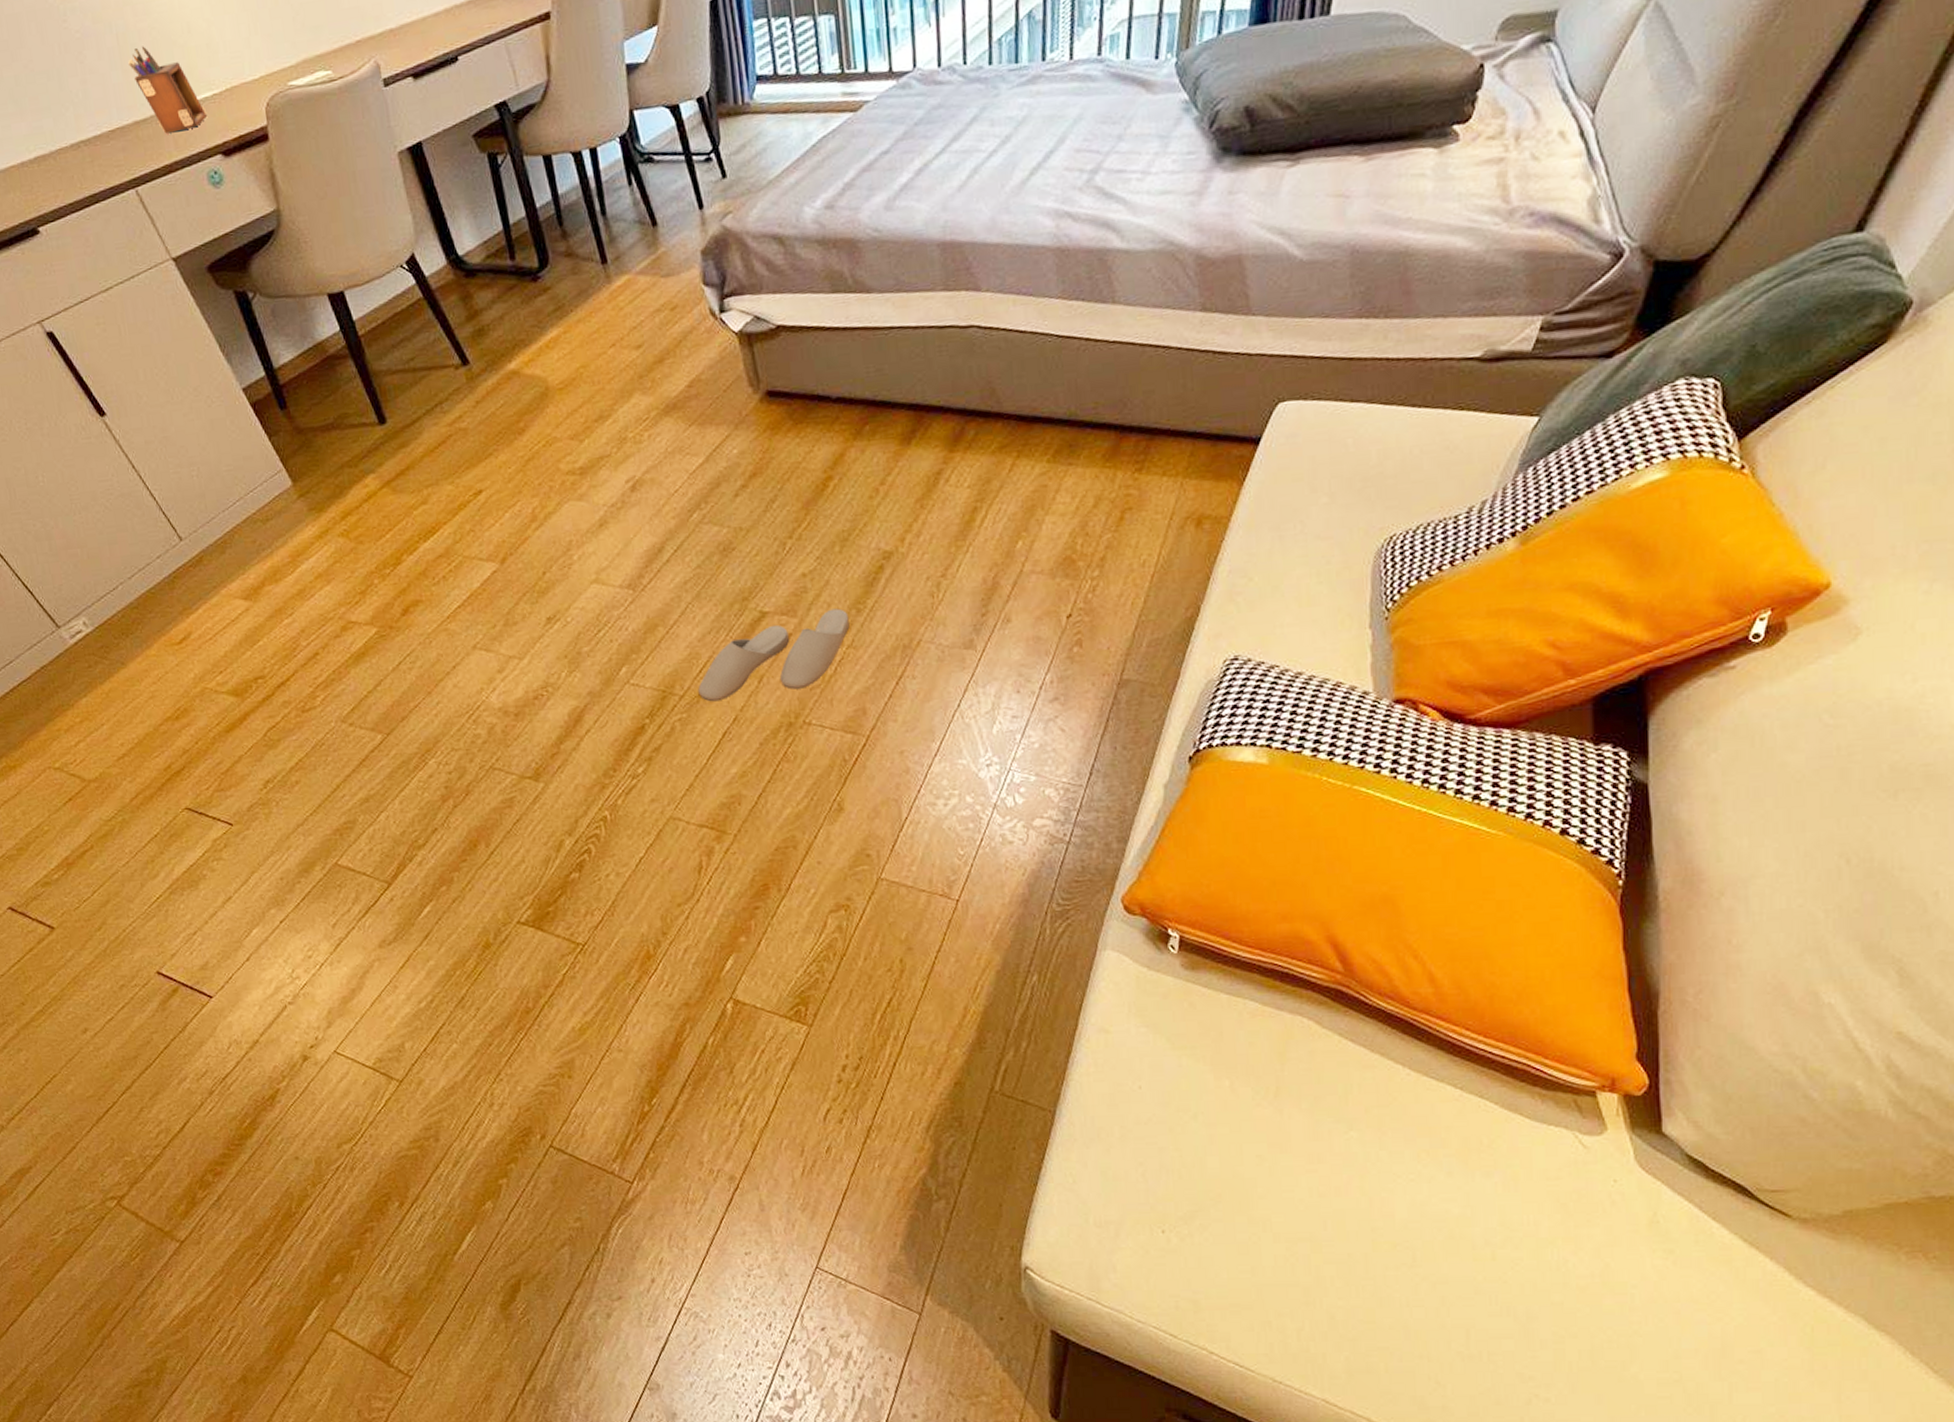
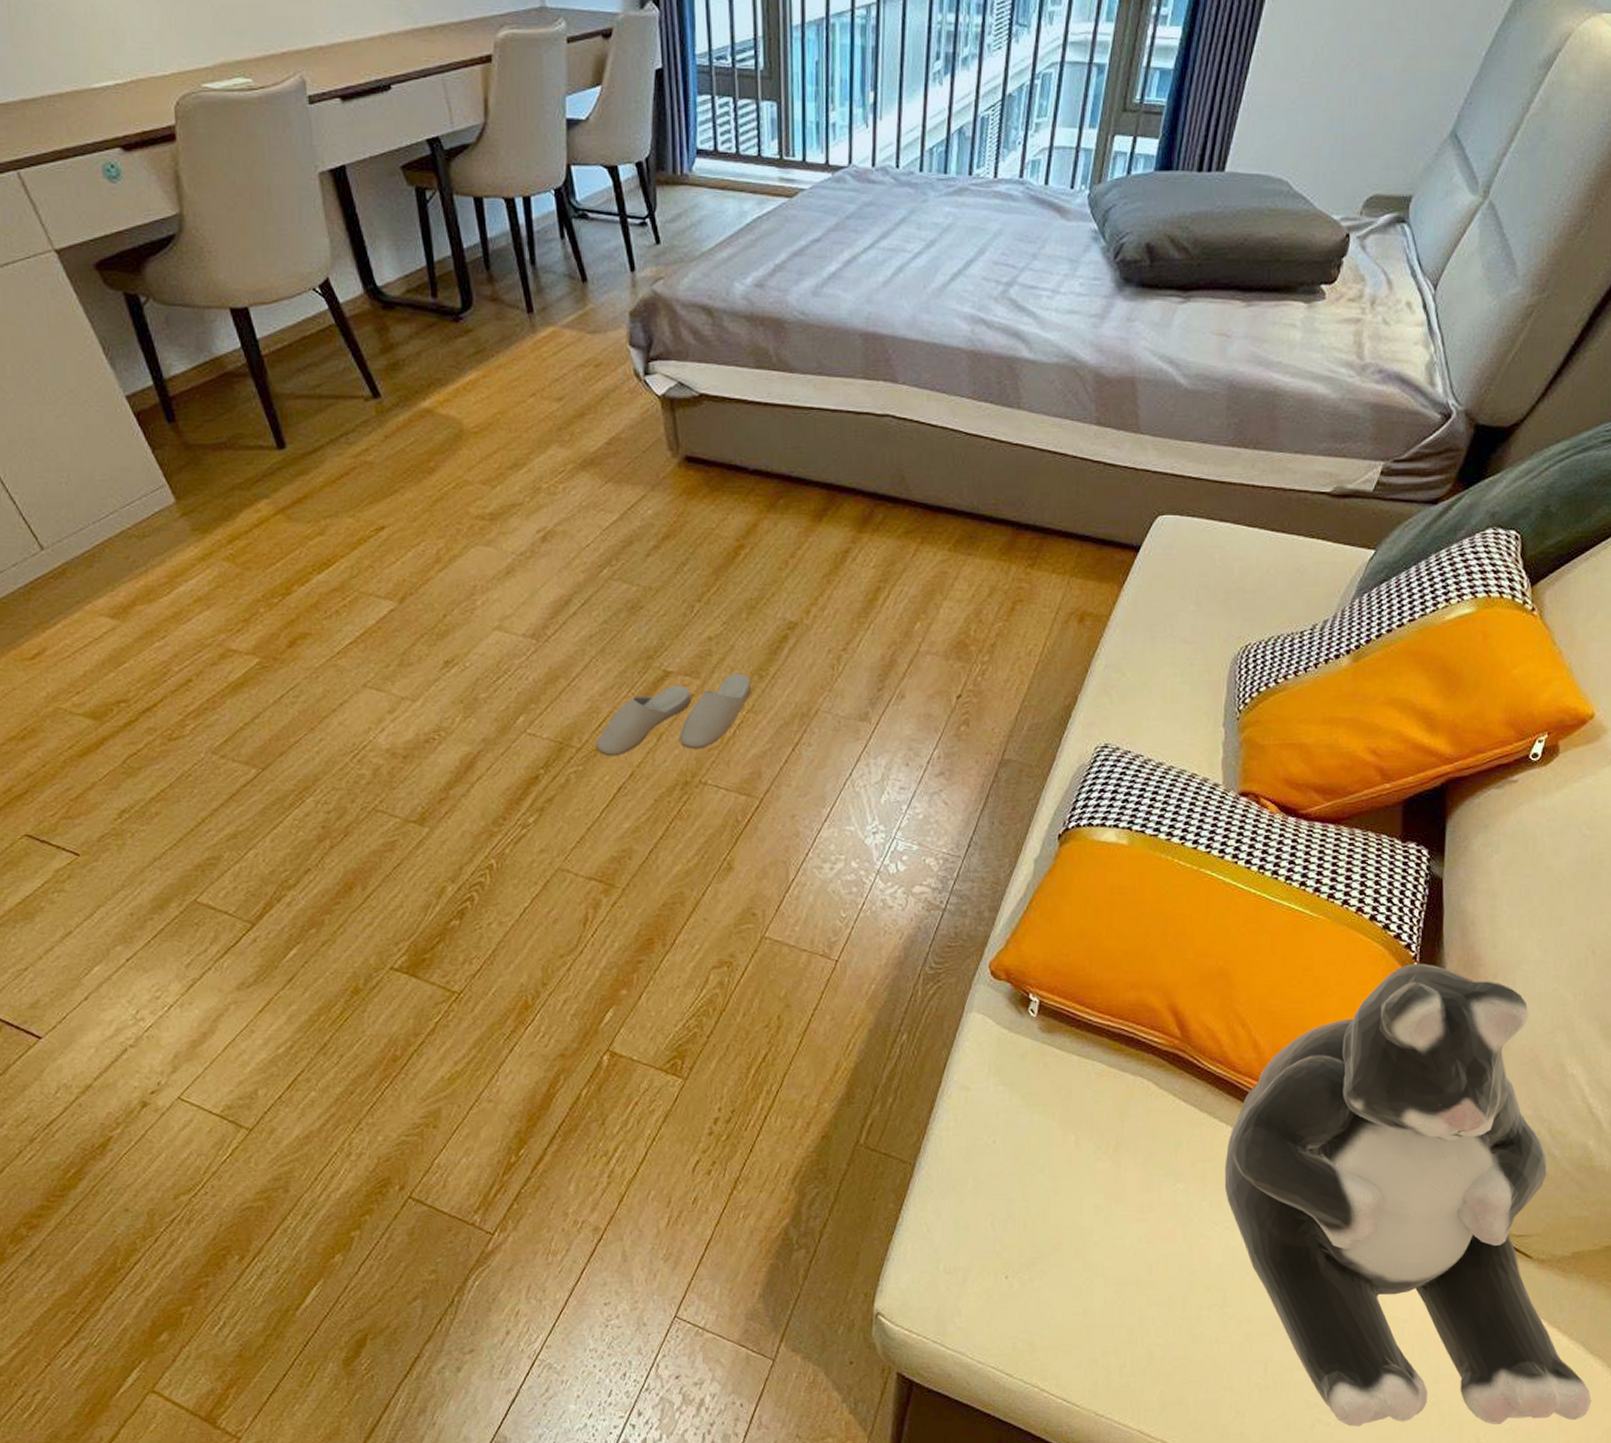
desk organizer: present [128,46,208,134] -> none [19,21,108,118]
plush toy: none [1404,880,1880,1407] -> present [1224,963,1592,1427]

